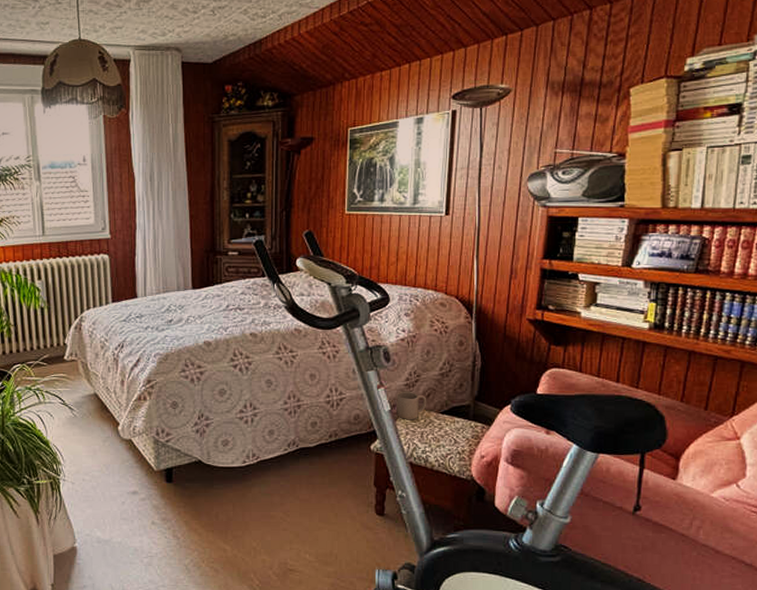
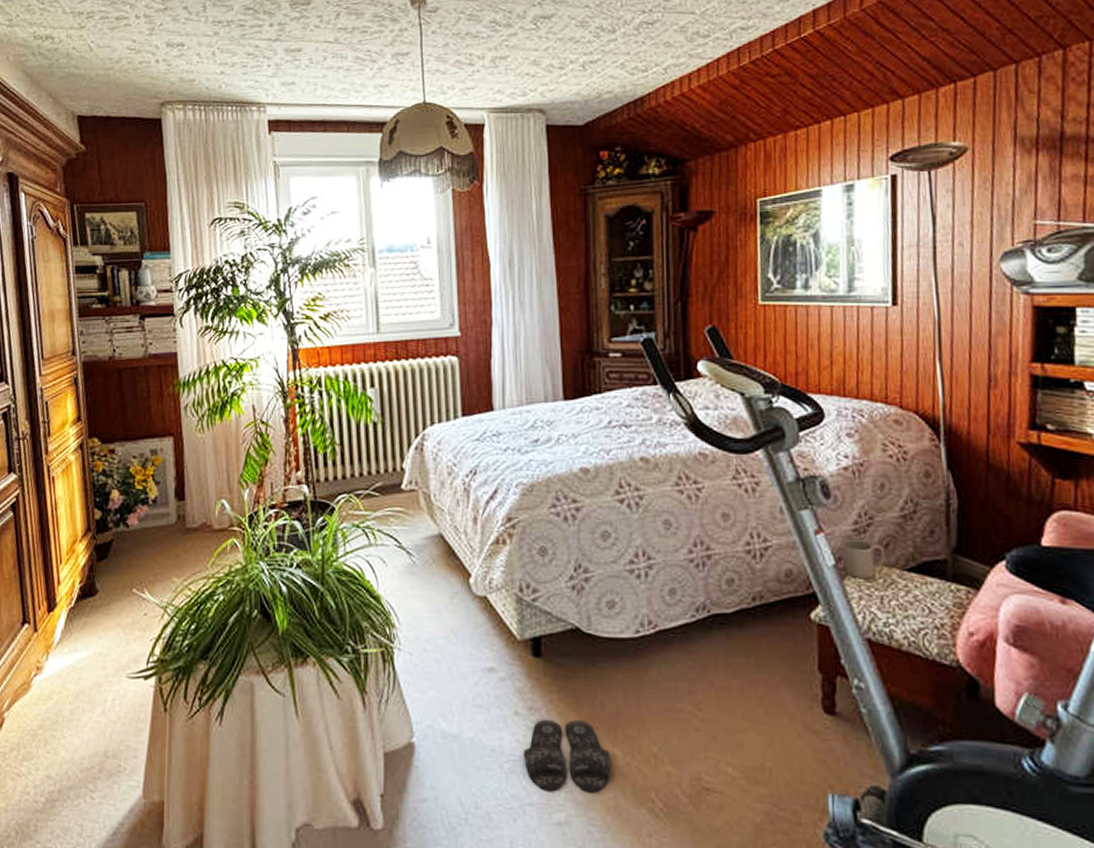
slippers: none [157,526,222,577] -> present [522,719,611,793]

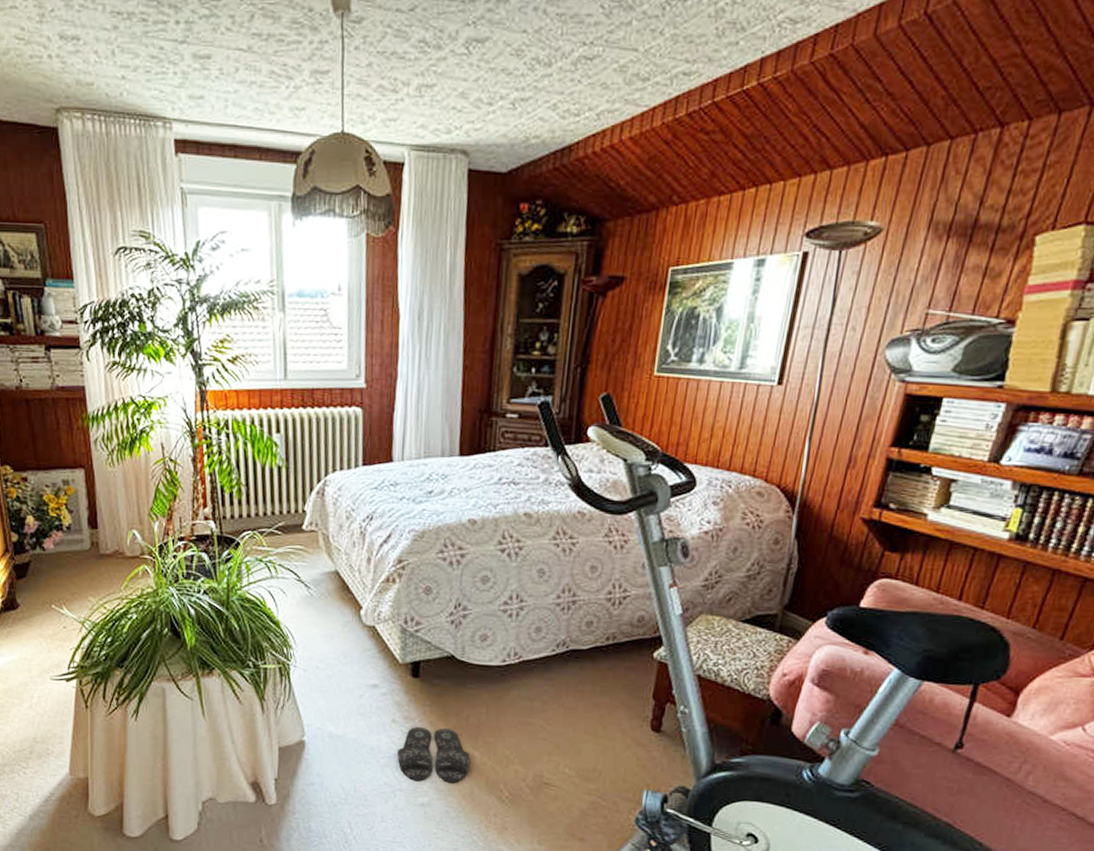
mug: present [842,538,886,580] -> none [688,592,727,628]

